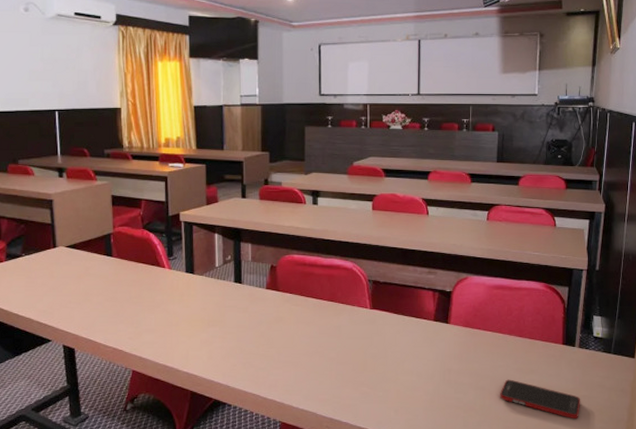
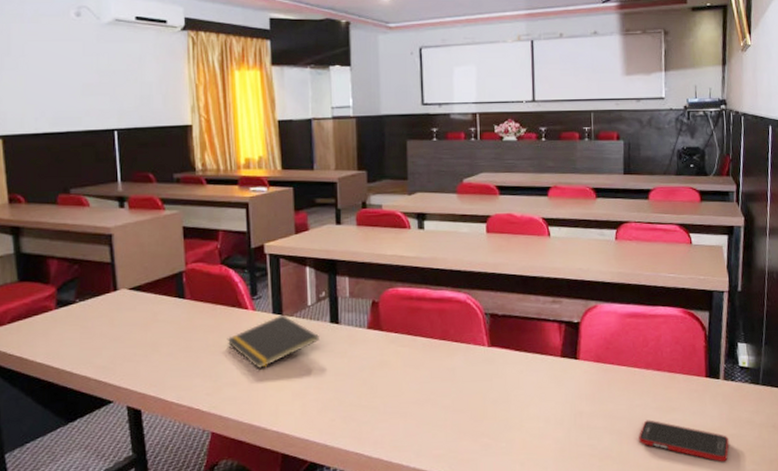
notepad: none [147,274,225,319] -> present [227,314,319,370]

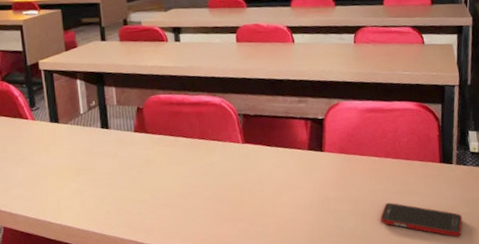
notepad: present [227,314,319,370] -> none [11,123,92,171]

